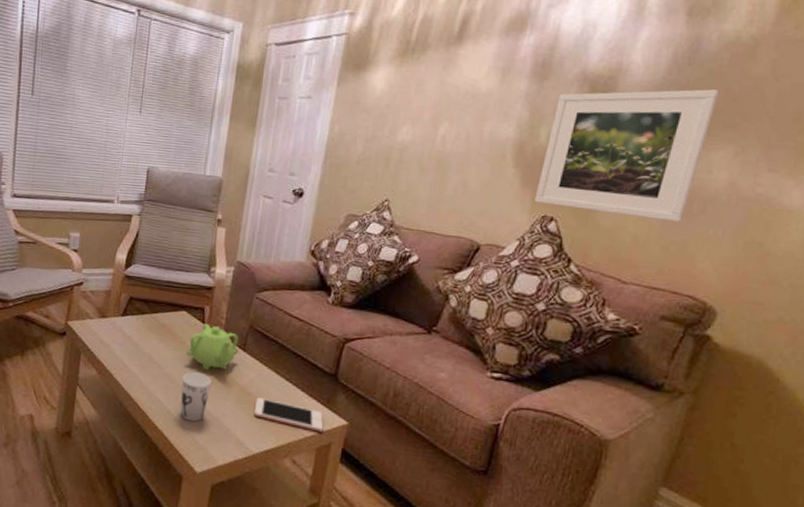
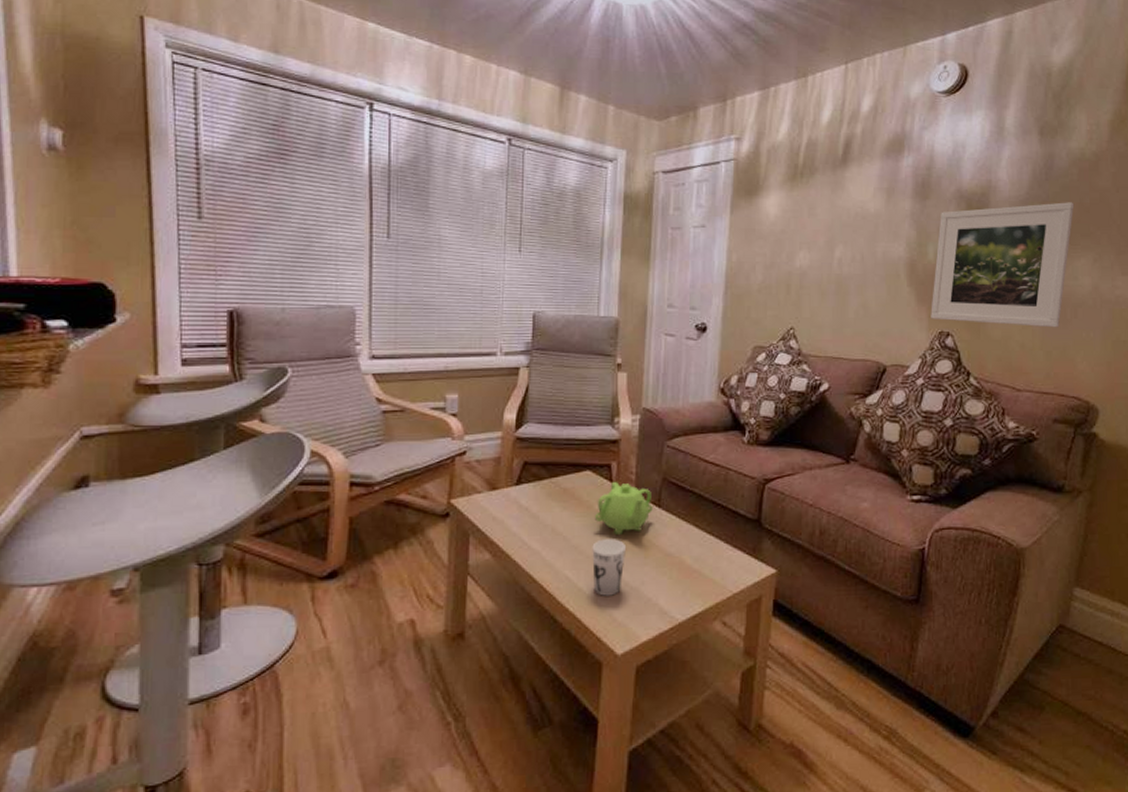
cell phone: present [253,398,324,433] -> none [676,557,752,586]

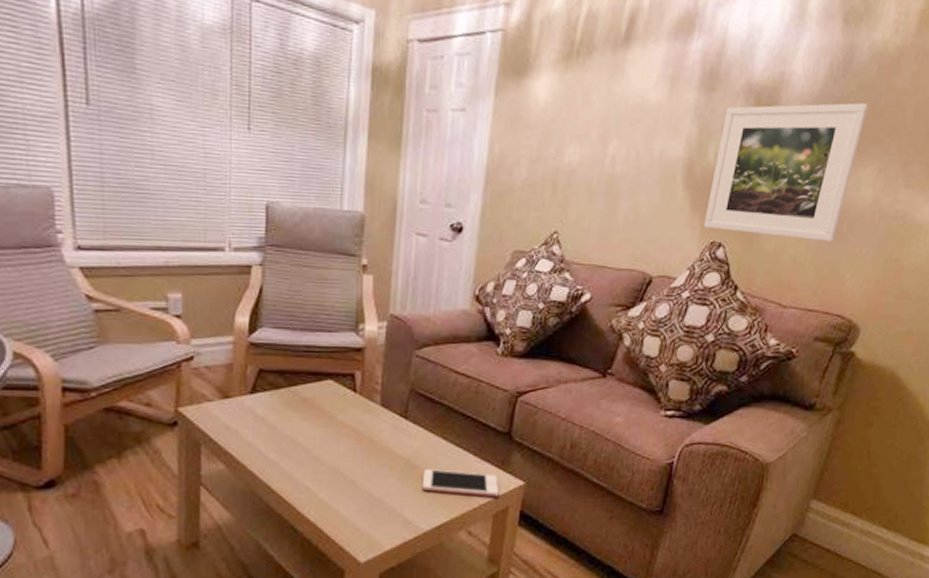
cup: present [592,539,625,596] -> none [334,450,370,507]
teapot: present [595,481,653,536] -> none [337,391,399,447]
cell phone: none [676,557,752,586] -> present [421,469,499,497]

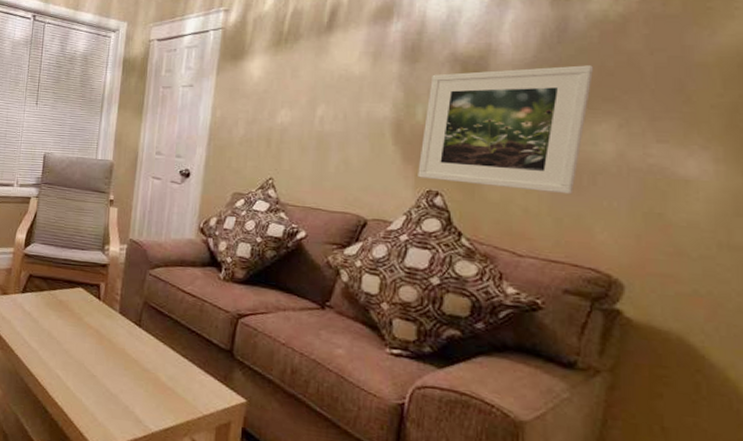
cell phone: present [421,469,499,497] -> none [151,374,222,411]

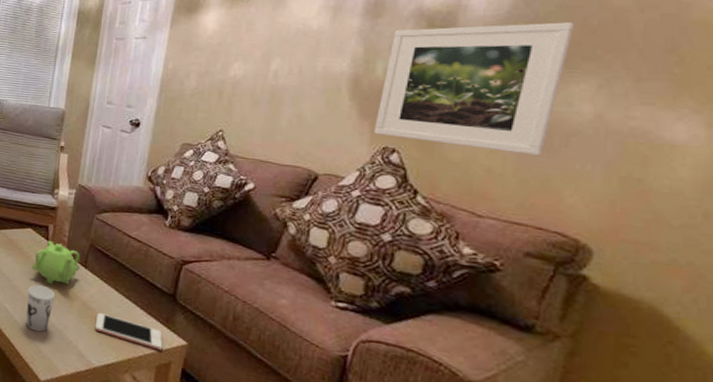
cup: none [79,347,109,398] -> present [26,284,55,332]
teapot: none [84,299,134,347] -> present [32,240,80,285]
cell phone: none [151,374,222,411] -> present [94,313,163,351]

